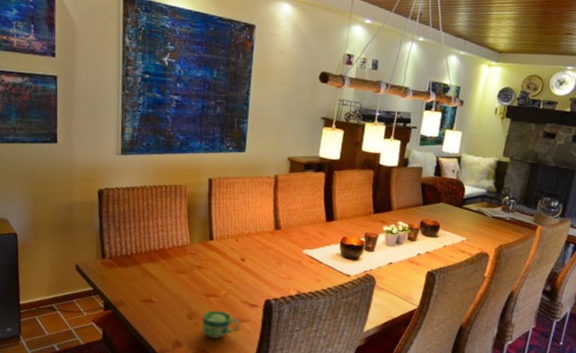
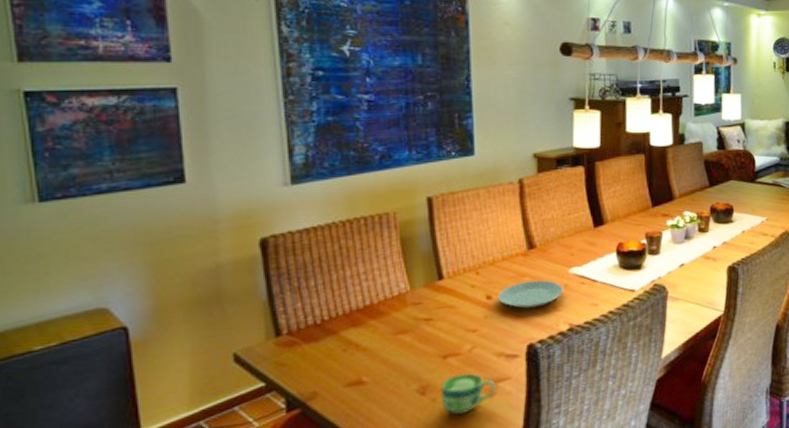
plate: none [249,253,298,274] -> present [497,280,565,309]

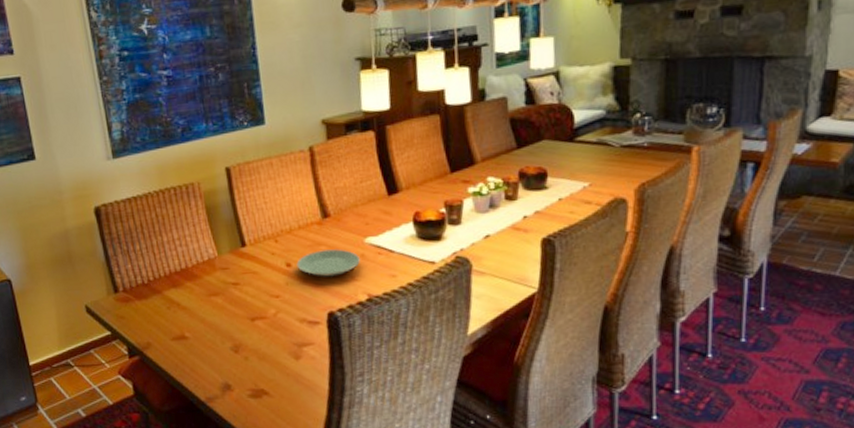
cup: present [441,373,496,415] -> none [251,336,301,374]

